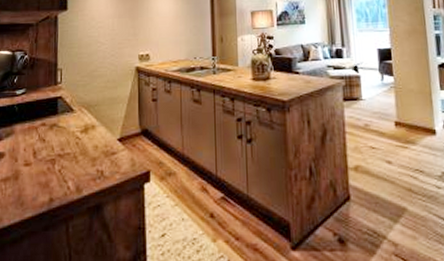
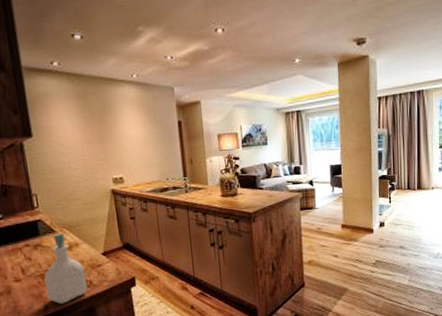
soap bottle: none [53,113,97,197] -> present [44,233,87,304]

